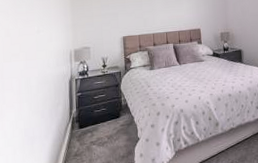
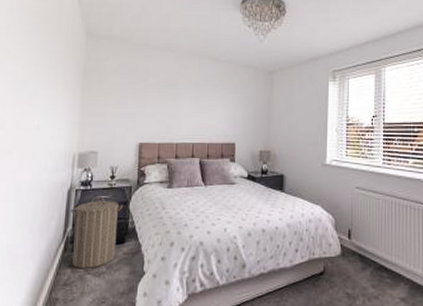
laundry hamper: none [73,82,116,141] -> present [70,196,123,268]

